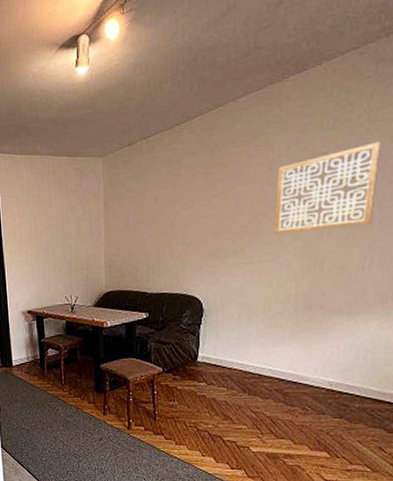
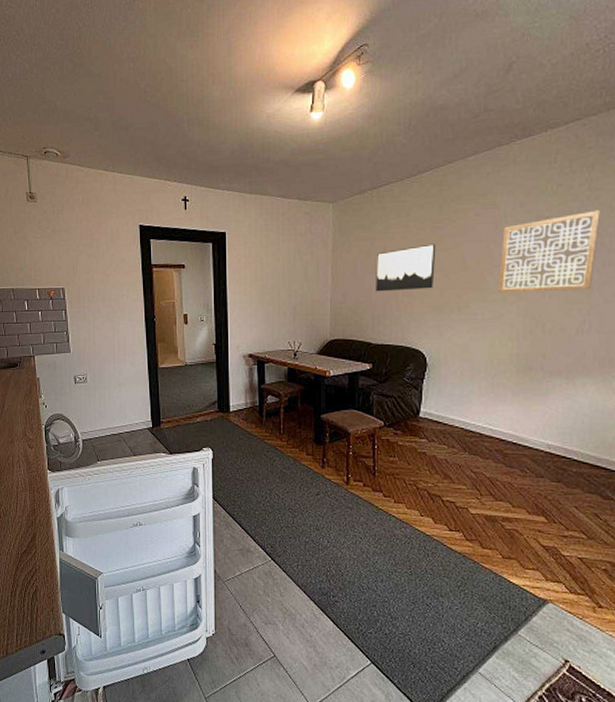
wall art: none [148,189,209,242] -> present [376,243,436,292]

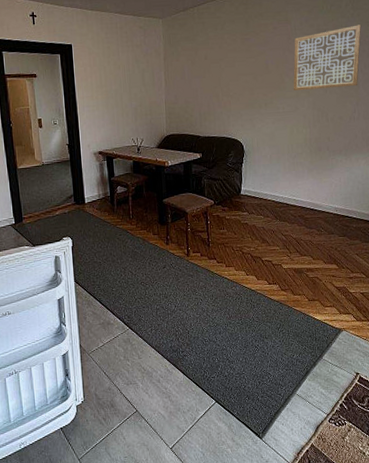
wall art: present [376,243,436,292] -> none [200,52,246,93]

